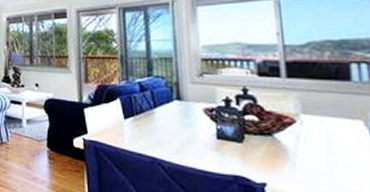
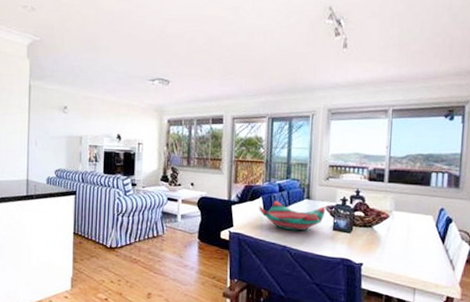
decorative bowl: none [117,102,204,139] -> present [259,201,326,231]

